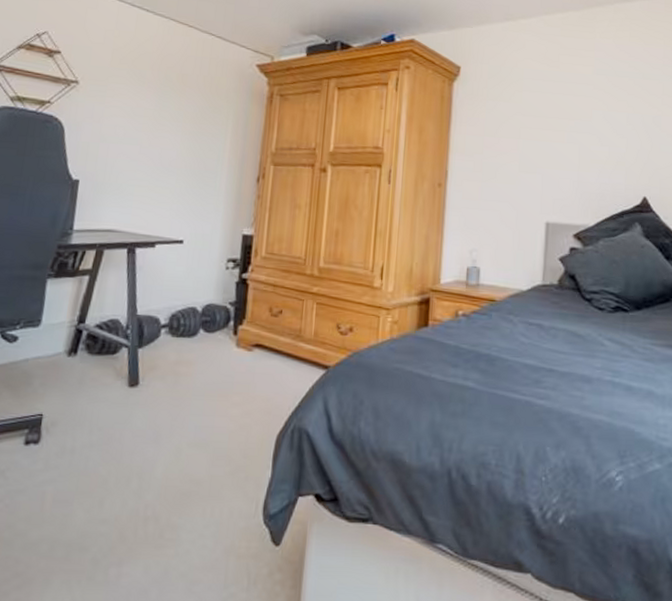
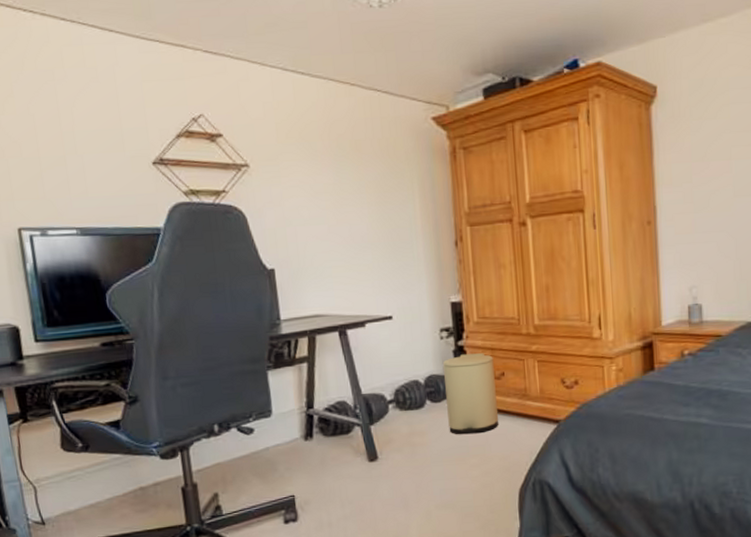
pedal bin: none [217,287,274,371] -> present [442,353,499,435]

